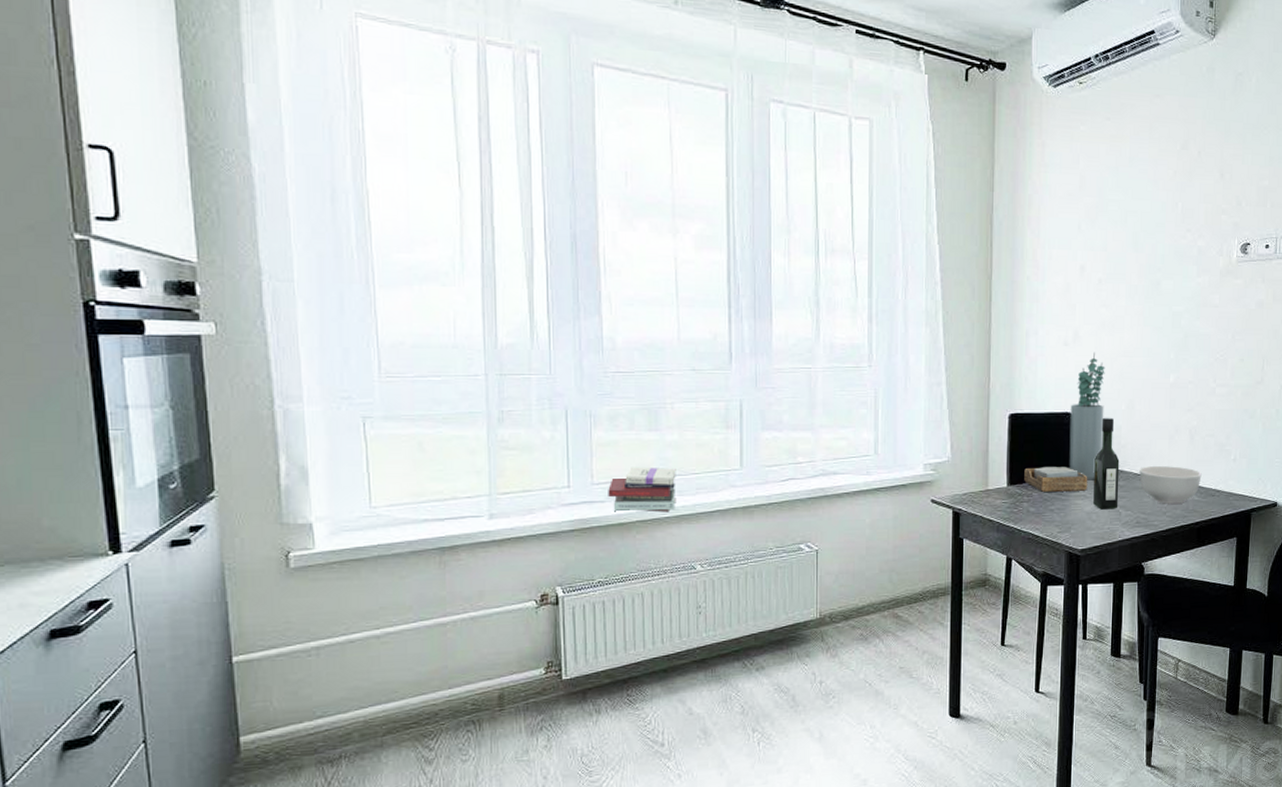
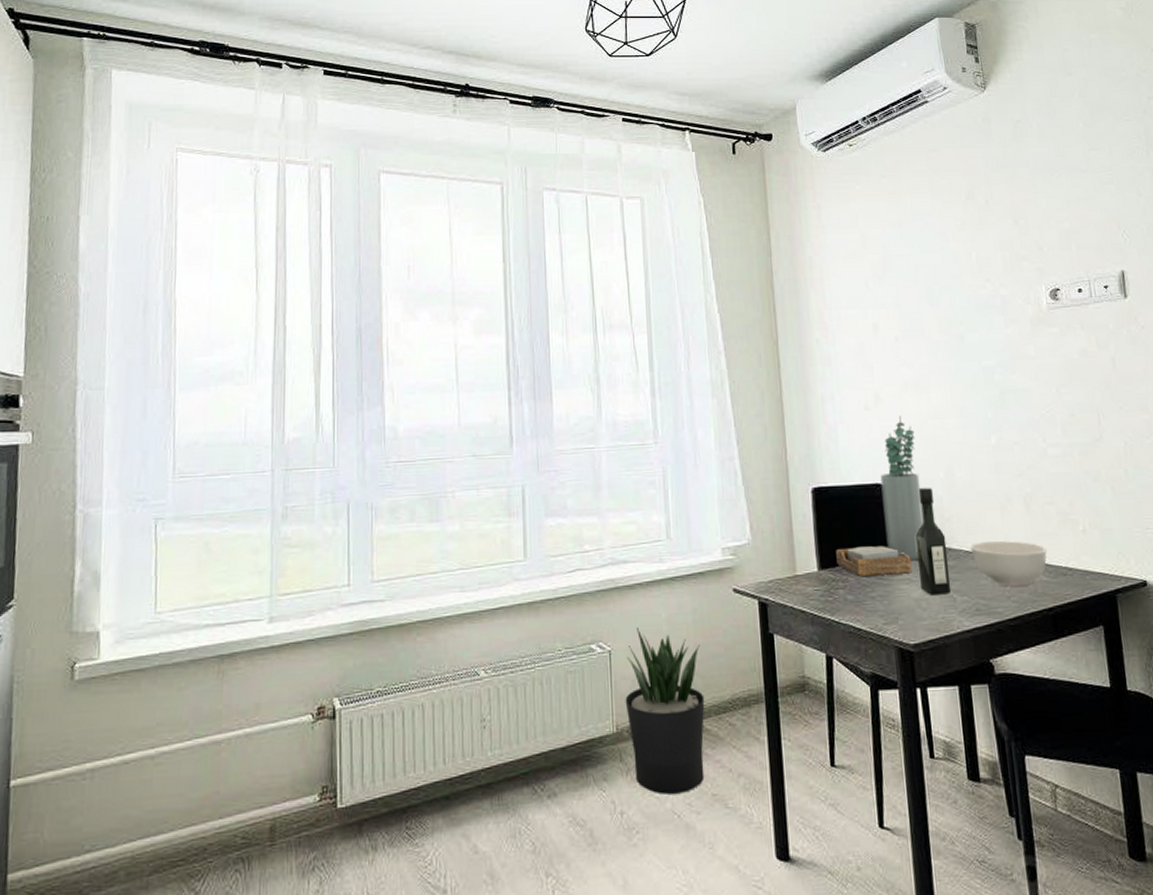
books: present [608,467,677,513] -> none [388,561,458,611]
planter: none [829,531,899,668] -> present [625,628,705,795]

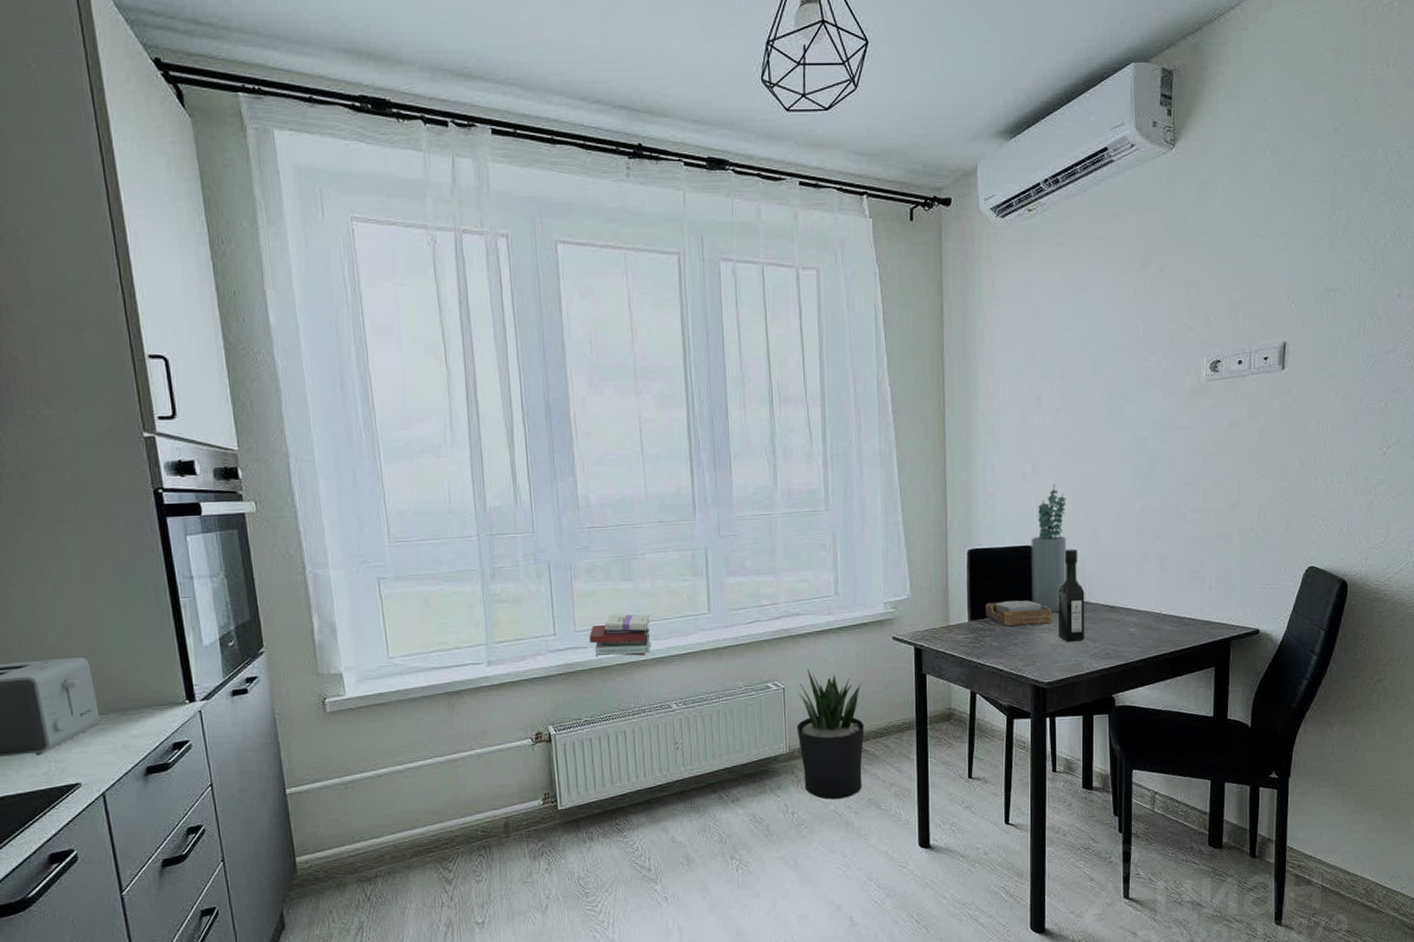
books: none [388,561,458,611] -> present [589,614,651,656]
bowl: present [970,540,1047,587] -> none [1106,595,1174,635]

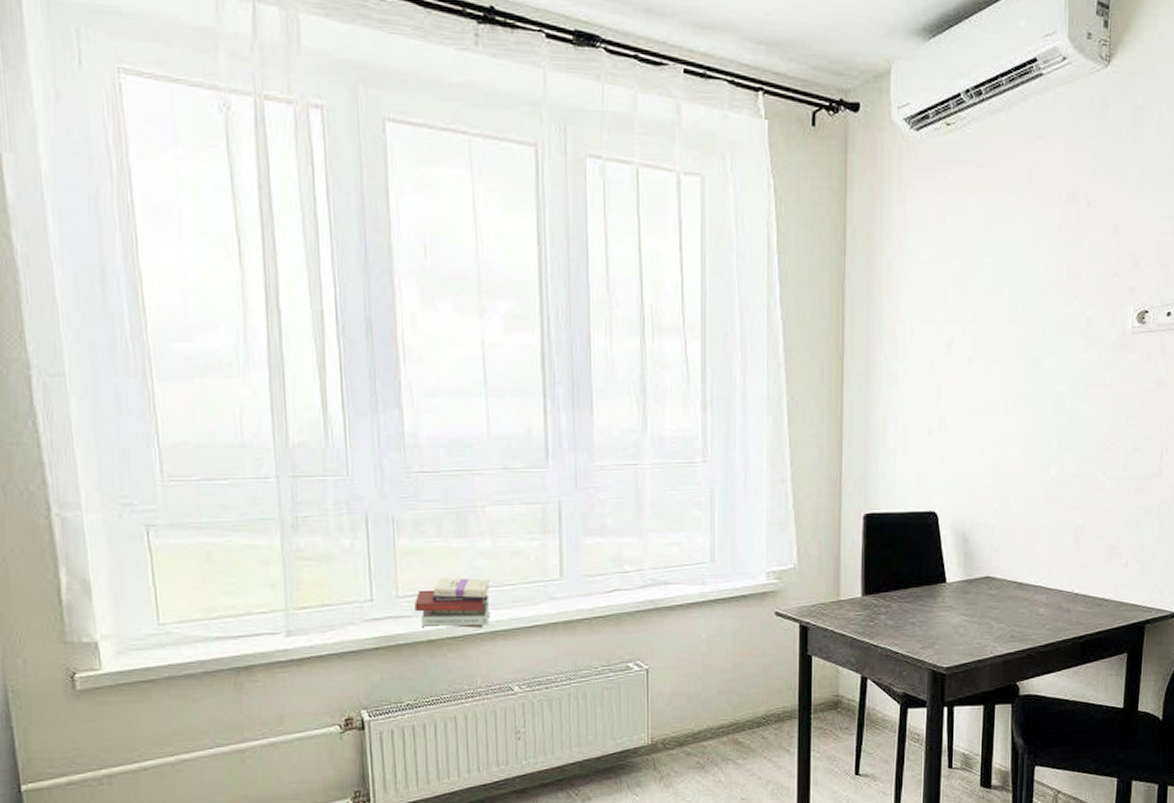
planter: present [796,669,865,799] -> none [661,647,739,799]
napkin holder: present [985,600,1052,626] -> none [881,574,955,602]
vase: present [1031,483,1067,613] -> none [933,441,976,589]
bottle: present [1058,548,1085,642] -> none [961,516,992,622]

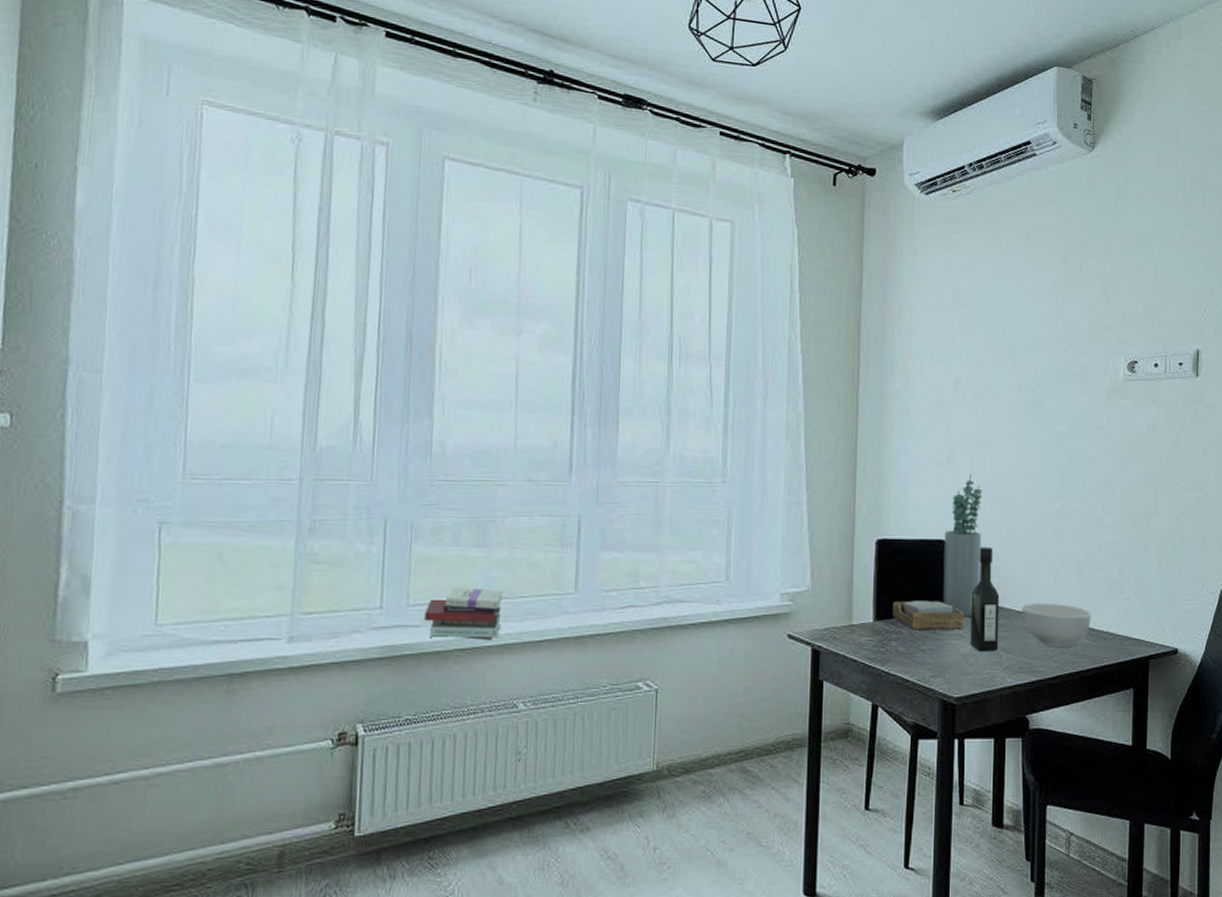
napkin holder: none [881,574,955,602] -> present [892,601,964,629]
vase: none [933,441,976,589] -> present [943,473,983,618]
bottle: none [961,516,992,622] -> present [971,546,1000,652]
bowl: none [1014,571,1087,615] -> present [1022,602,1092,647]

